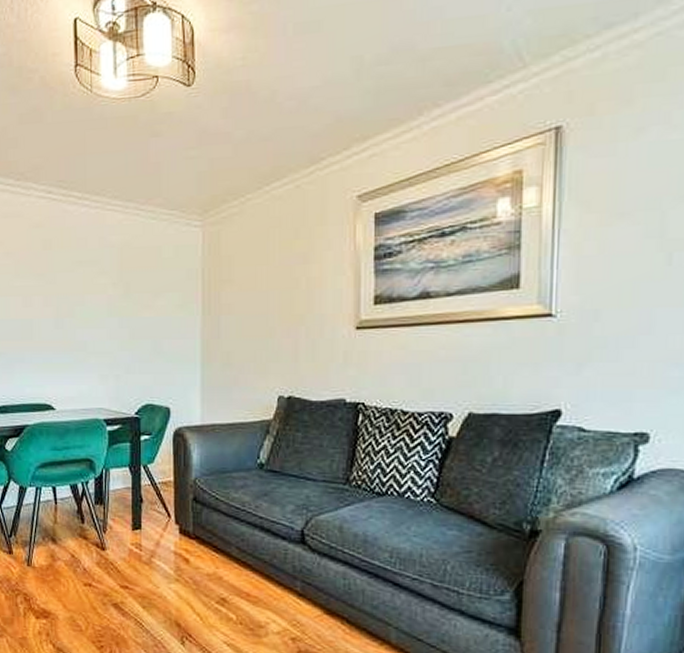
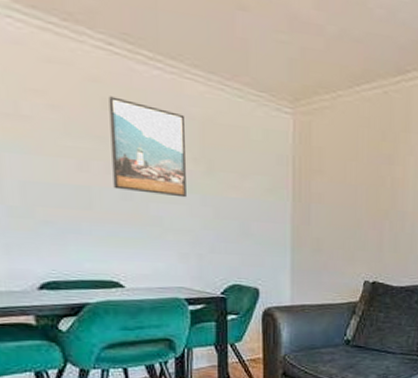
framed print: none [47,237,106,322] -> present [109,96,186,198]

